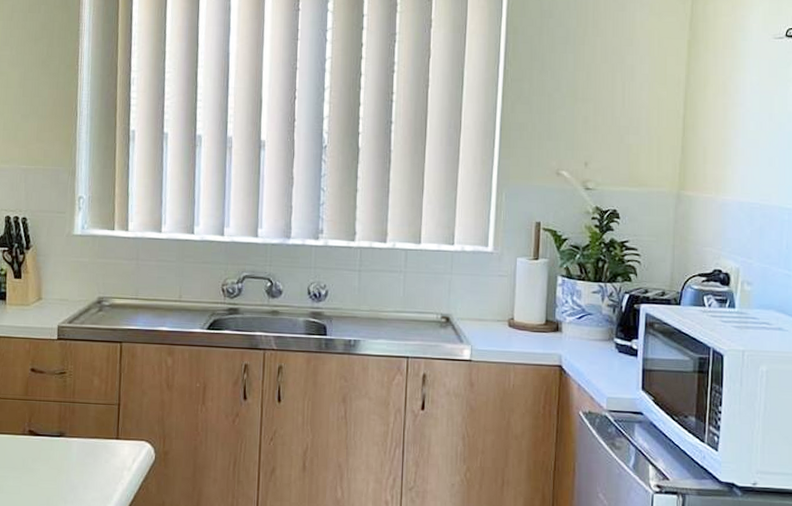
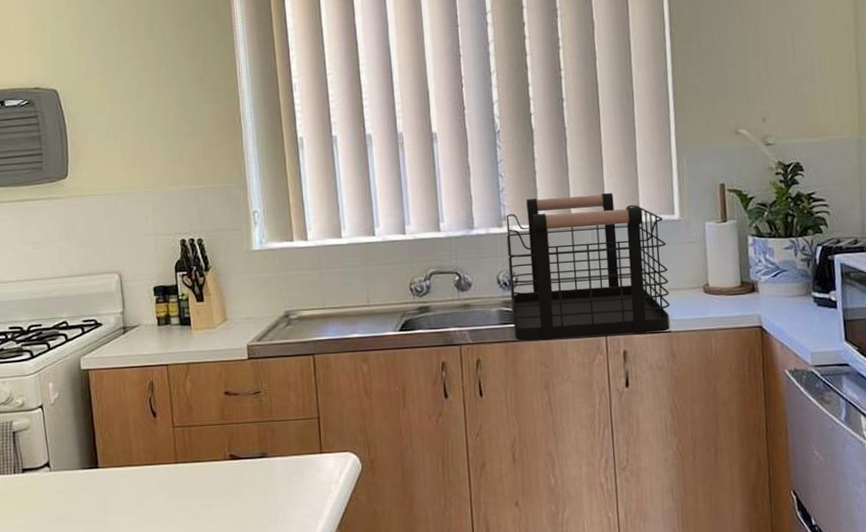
dish rack: none [318,215,477,360] -> present [506,192,670,342]

